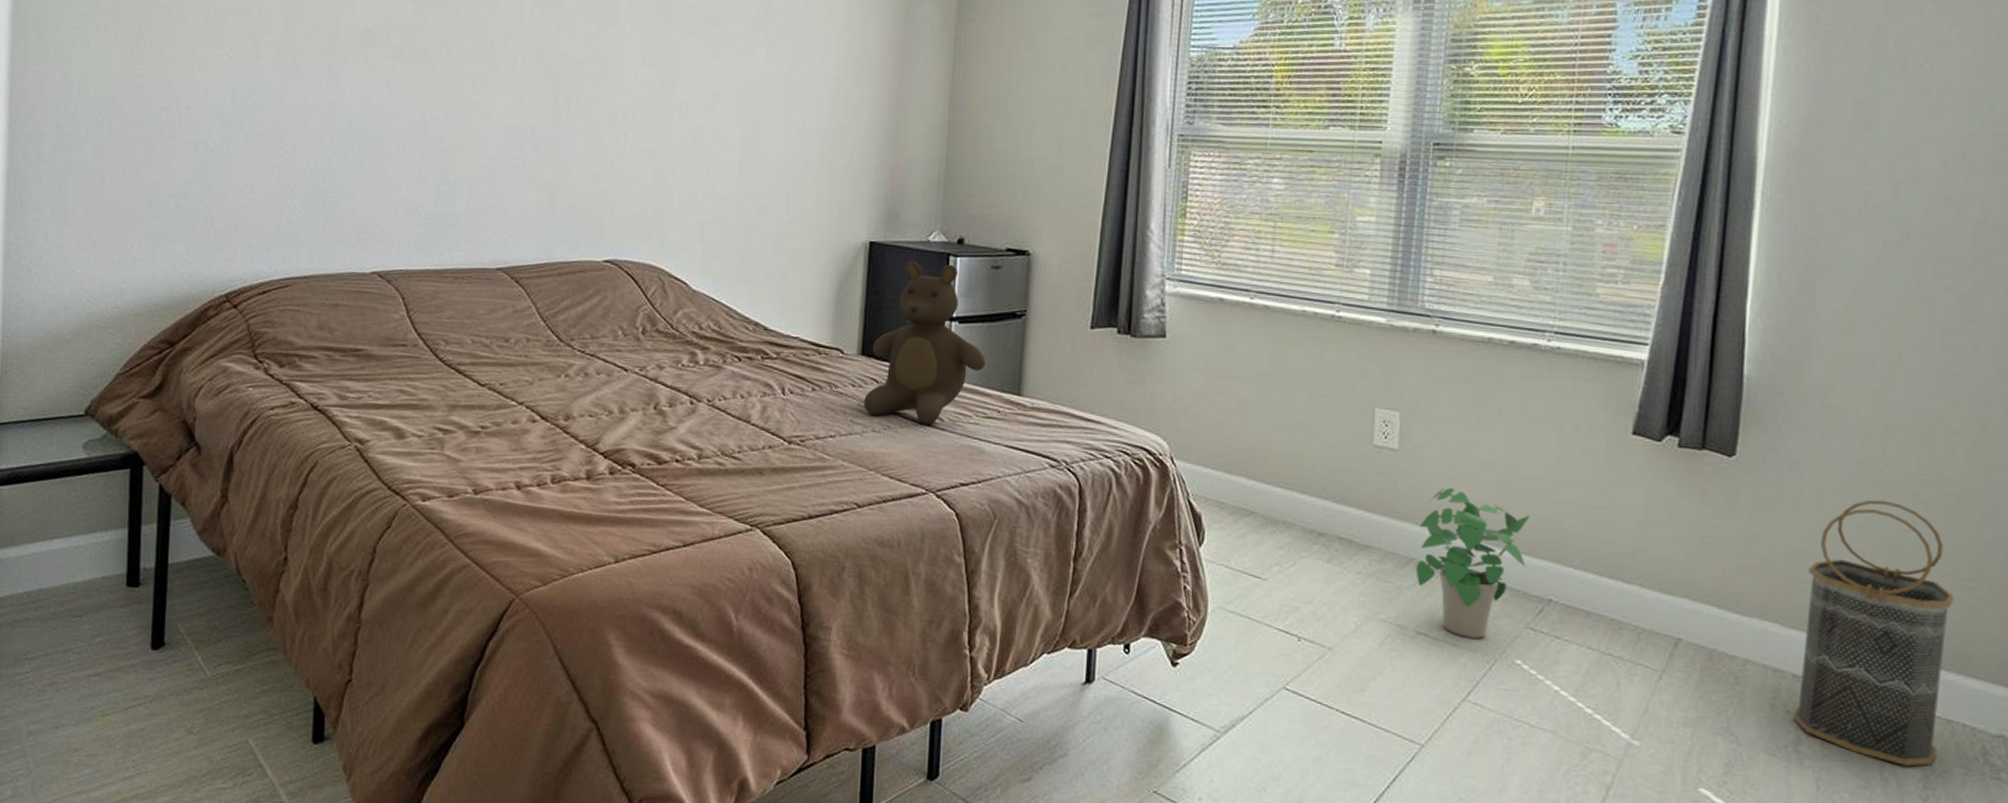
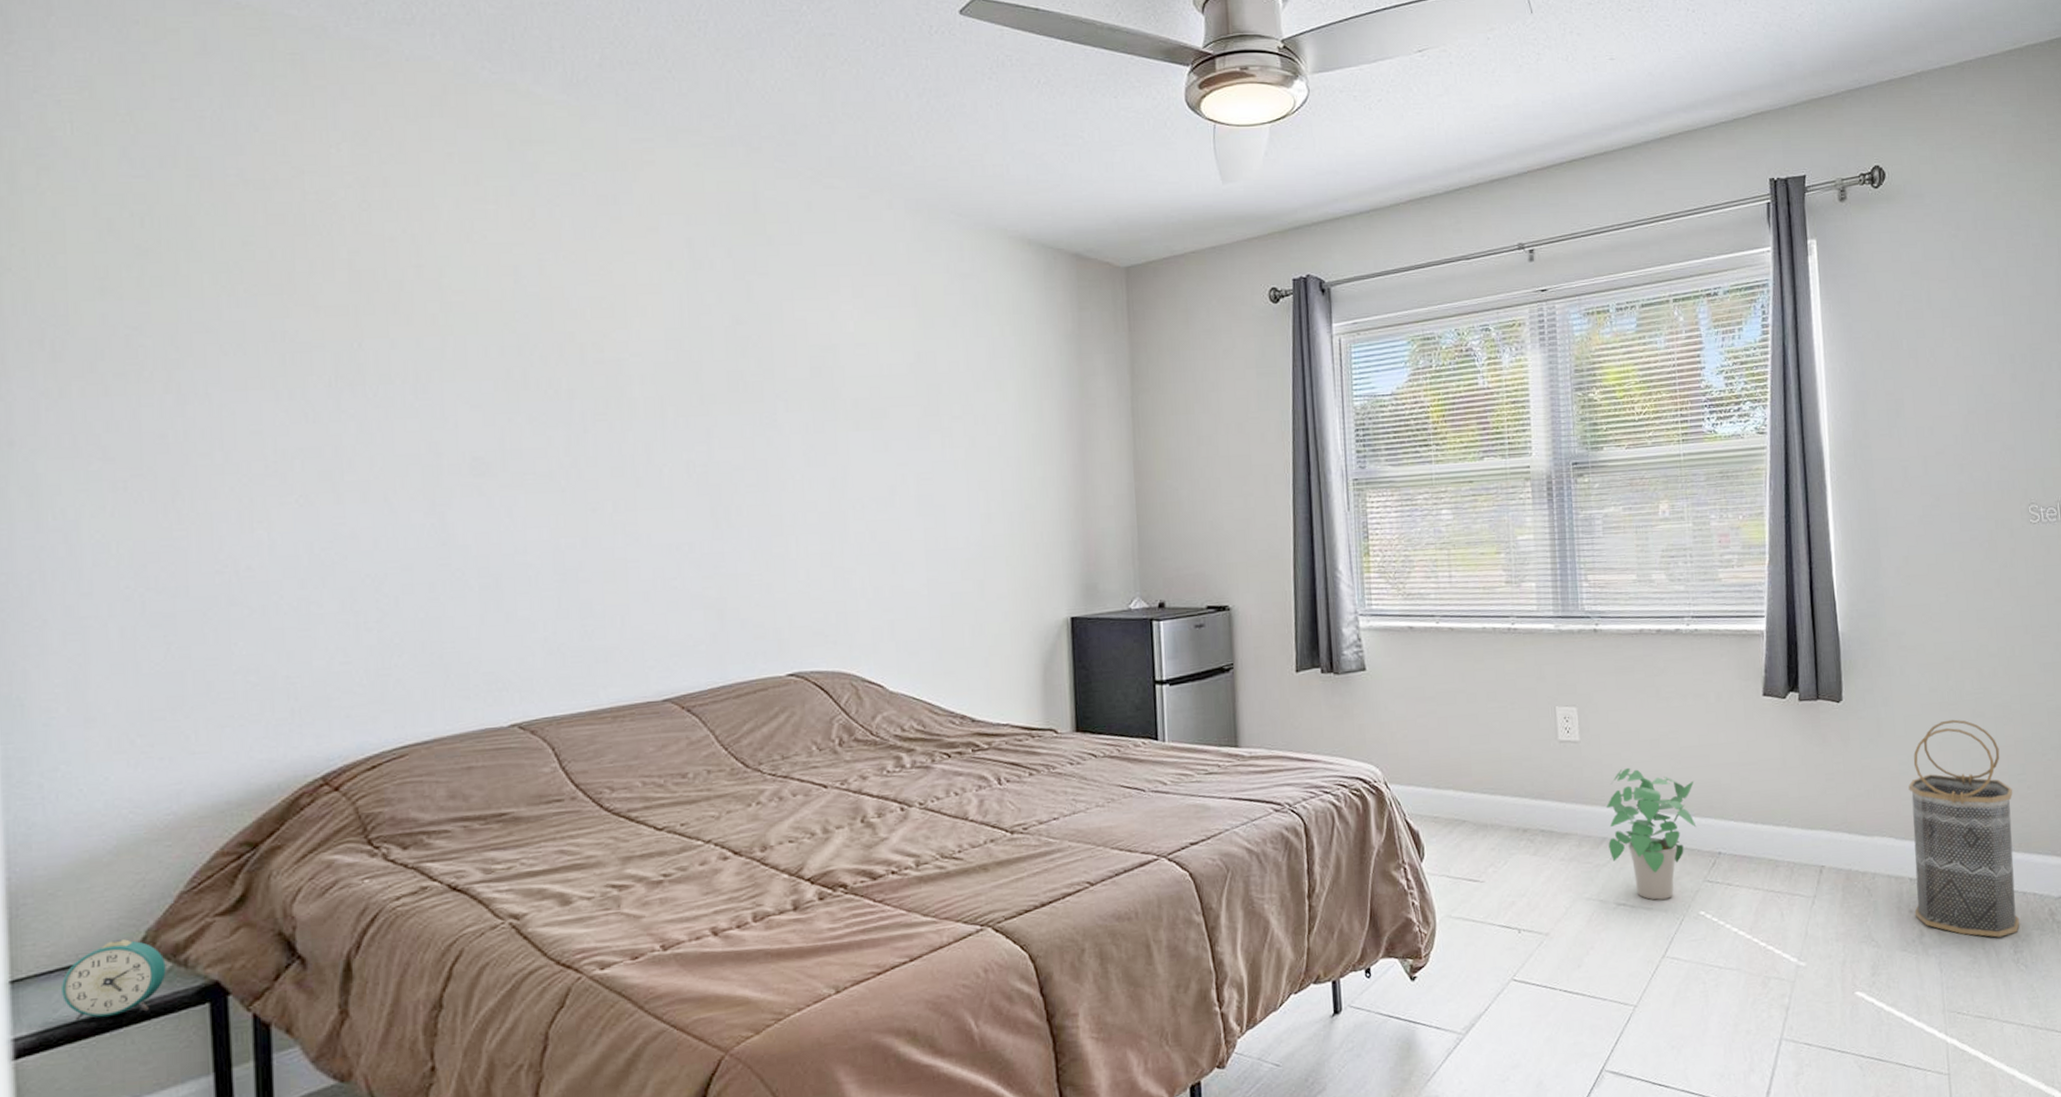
alarm clock: none [31,403,103,467] -> present [62,938,166,1021]
teddy bear: present [863,260,986,425] -> none [1084,629,1201,791]

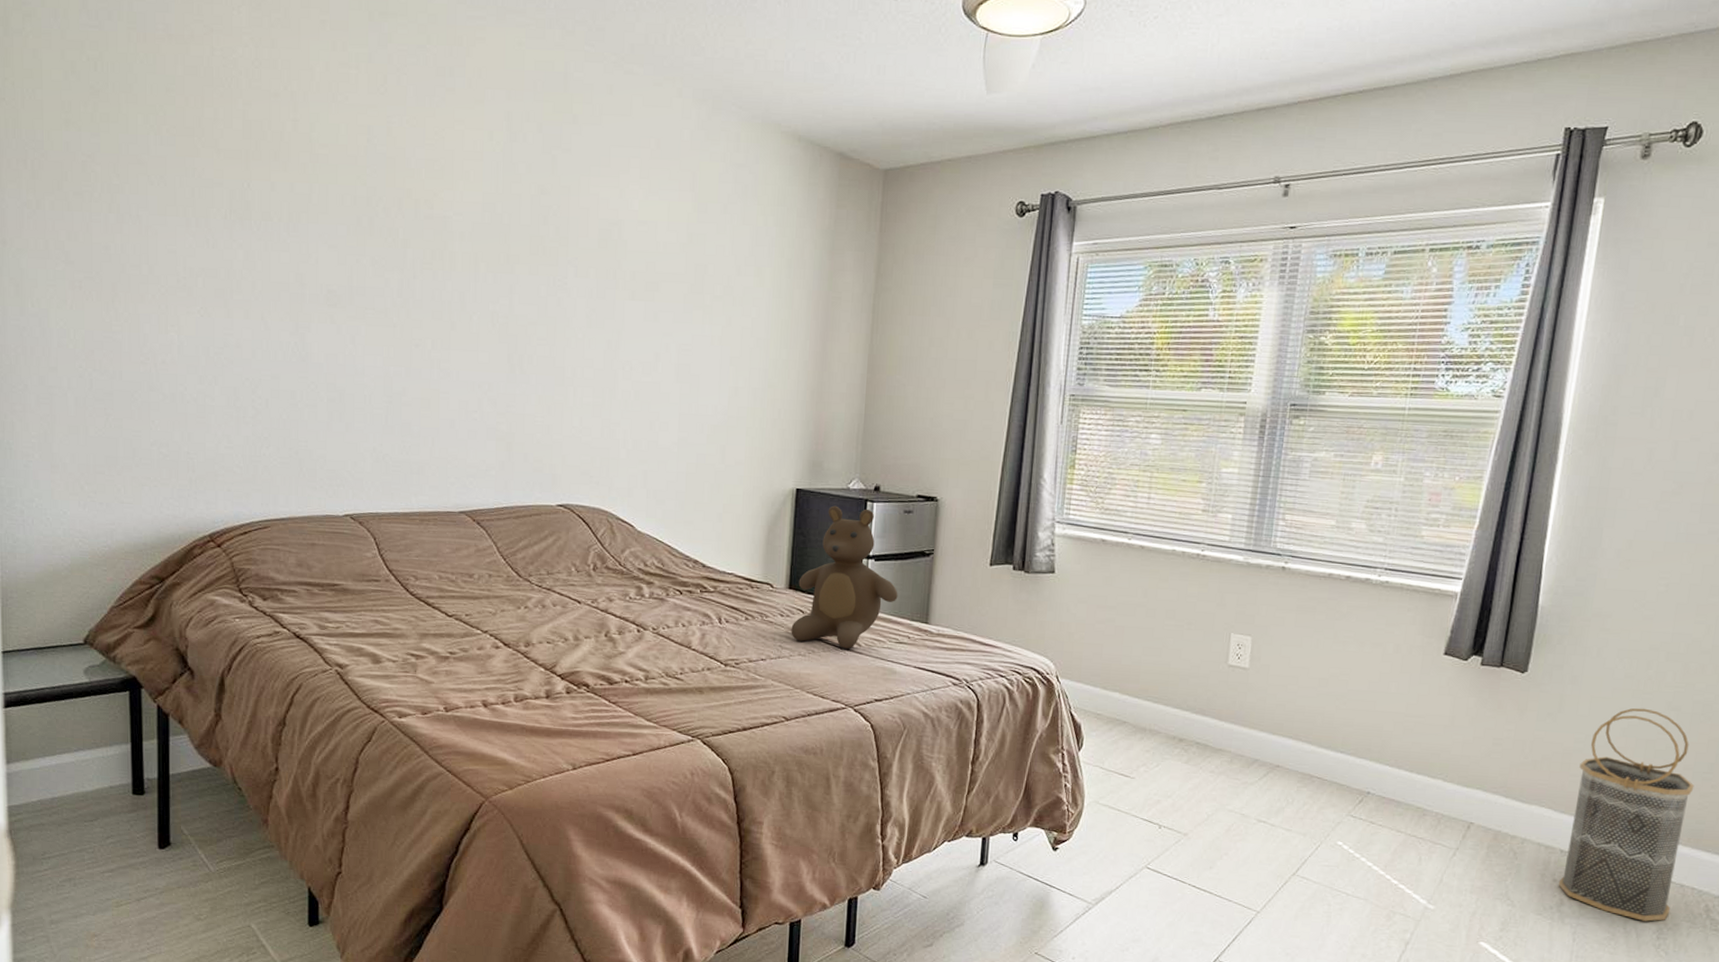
alarm clock: present [62,938,166,1021] -> none [35,633,101,690]
teddy bear: none [1084,629,1201,791] -> present [791,505,898,649]
potted plant: present [1607,767,1697,900] -> none [1259,700,1356,825]

